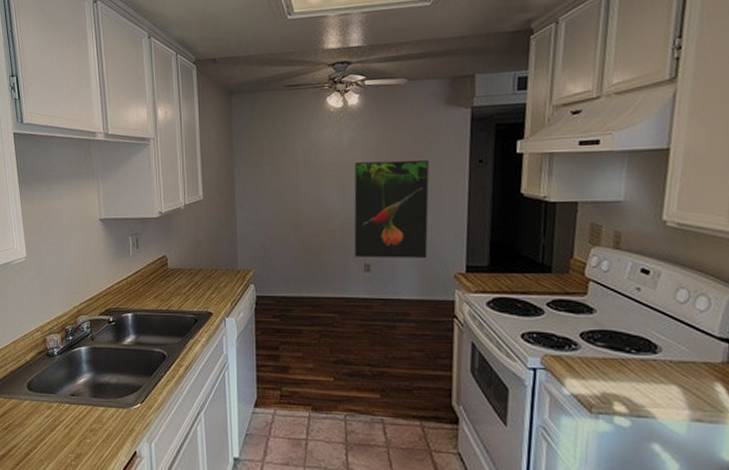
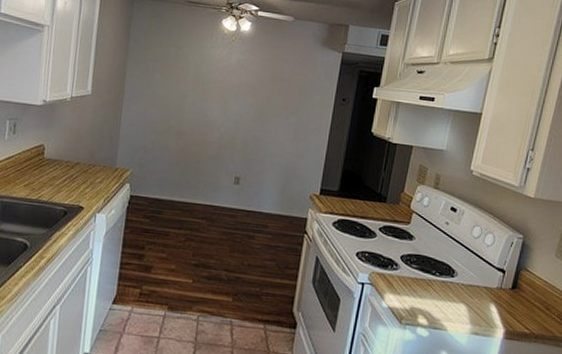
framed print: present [354,160,429,258] -> none [227,83,302,178]

